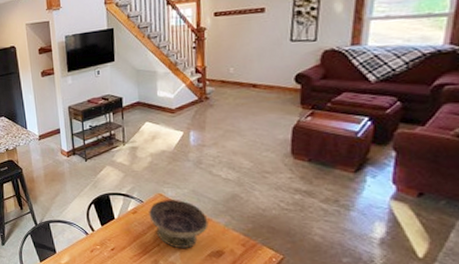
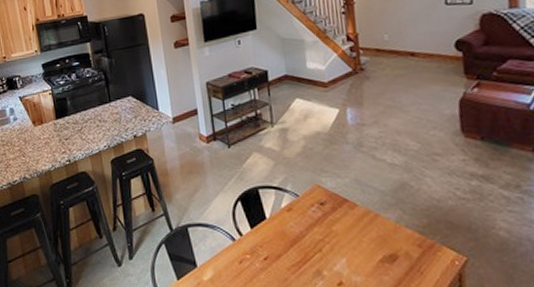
decorative bowl: present [149,200,209,249] -> none [306,192,377,254]

